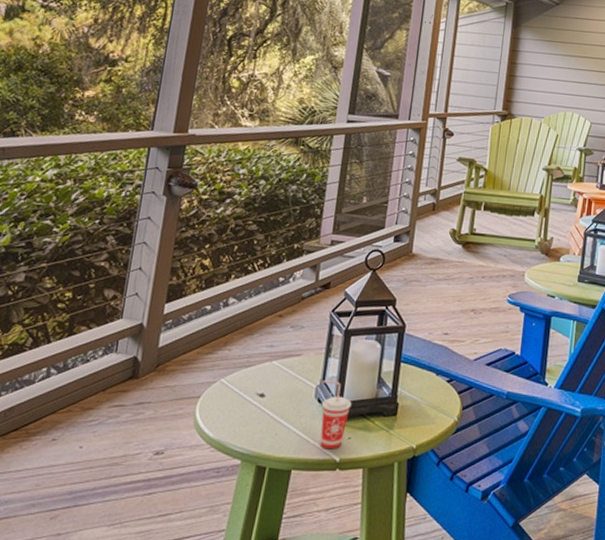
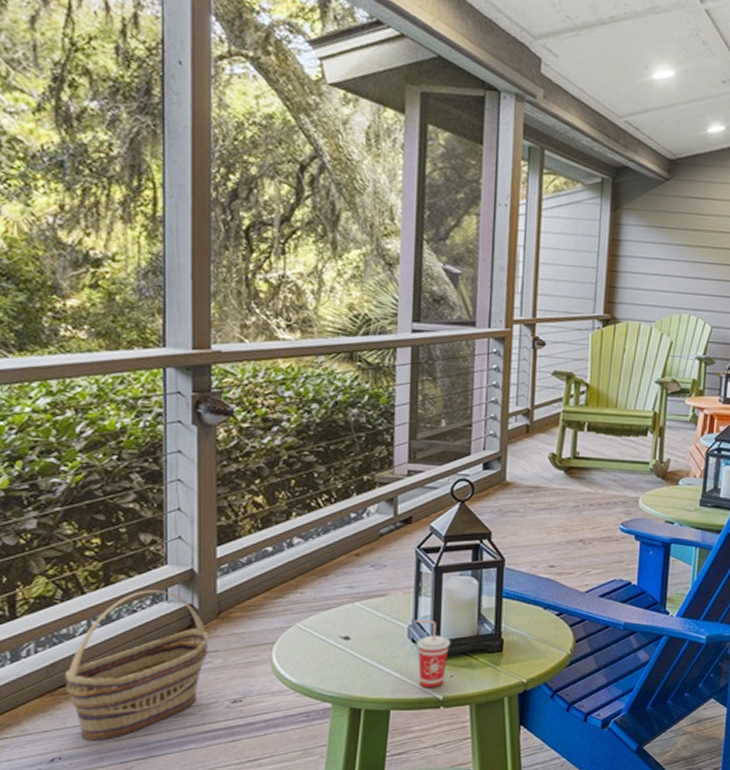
basket: none [16,341,145,487] -> present [64,590,207,741]

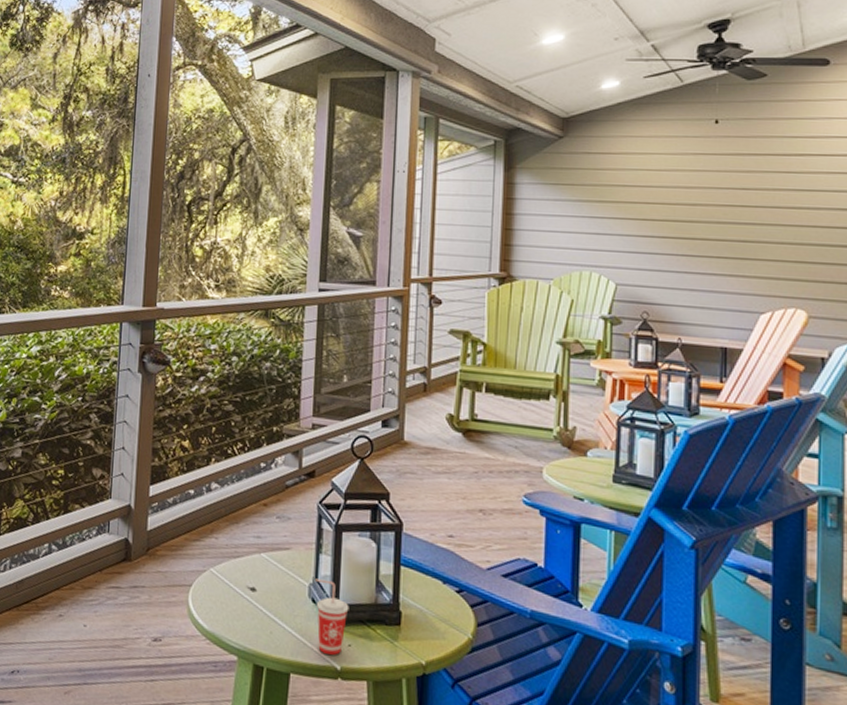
basket: present [64,590,207,741] -> none [27,520,138,660]

